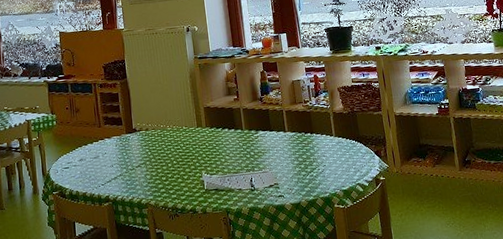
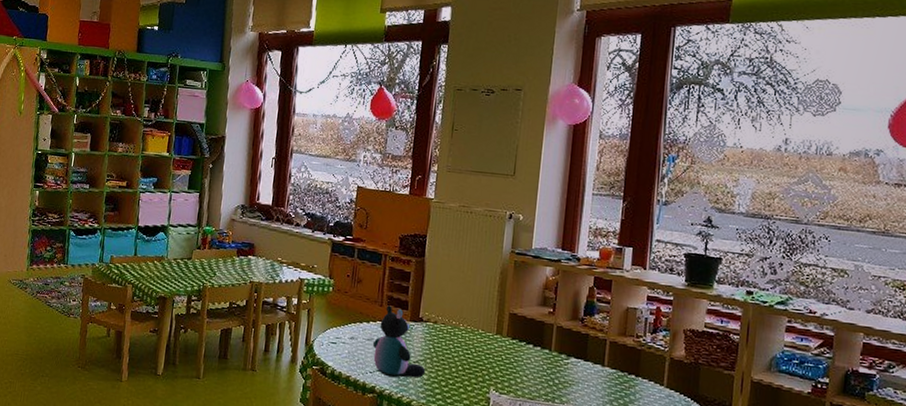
stuffed toy: none [99,125,148,185] -> present [372,305,426,378]

